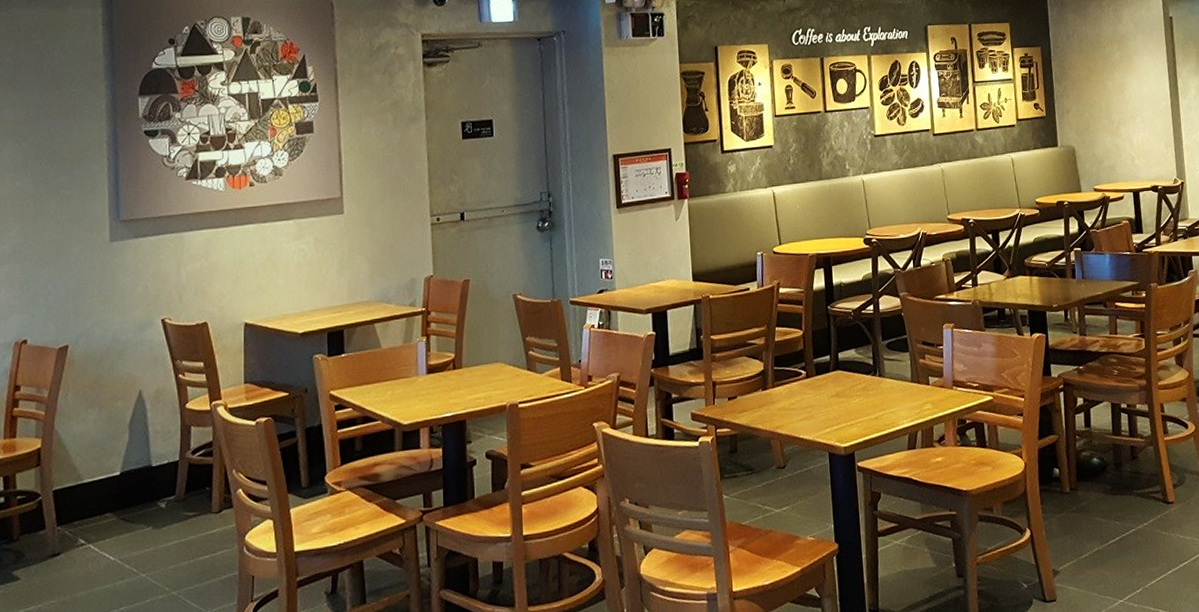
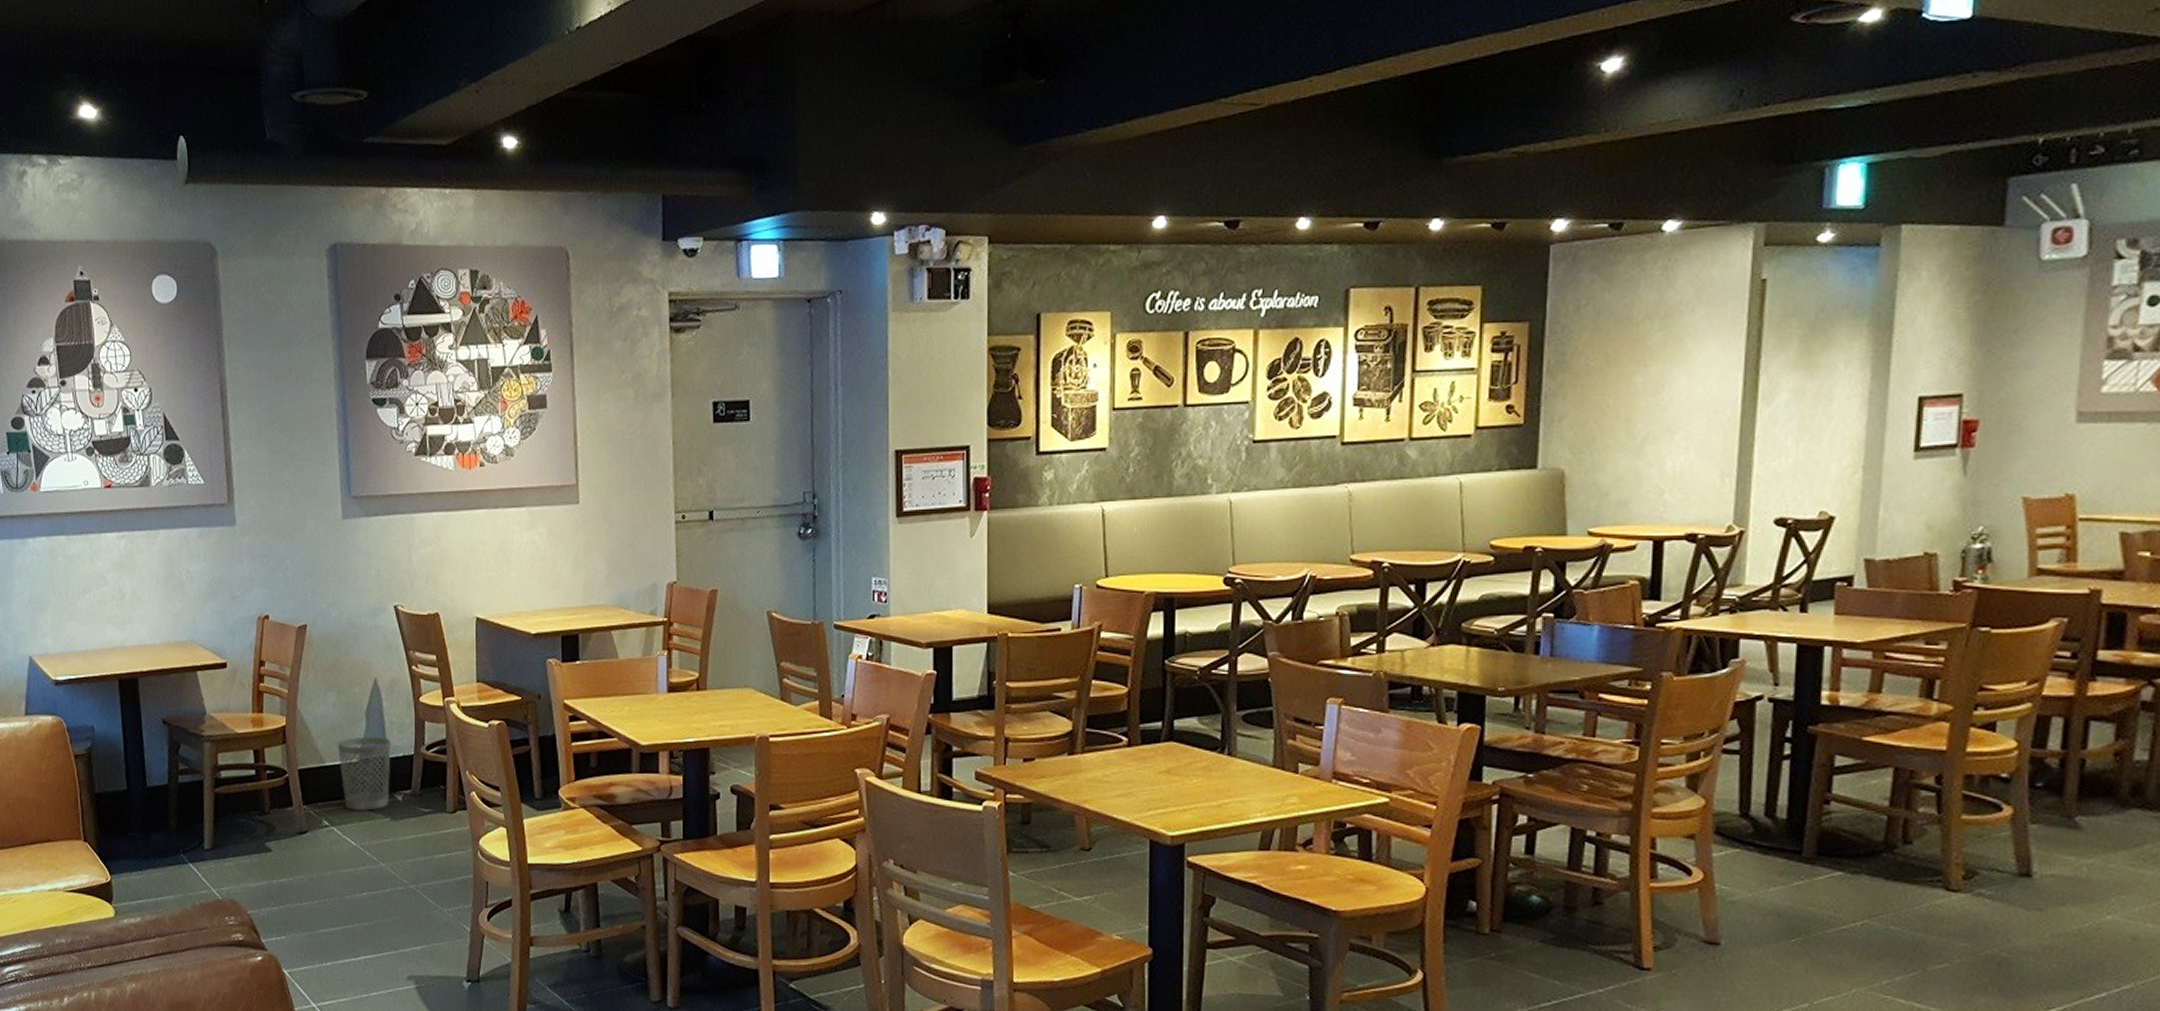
wastebasket: none [97,447,155,525] -> present [337,736,391,811]

